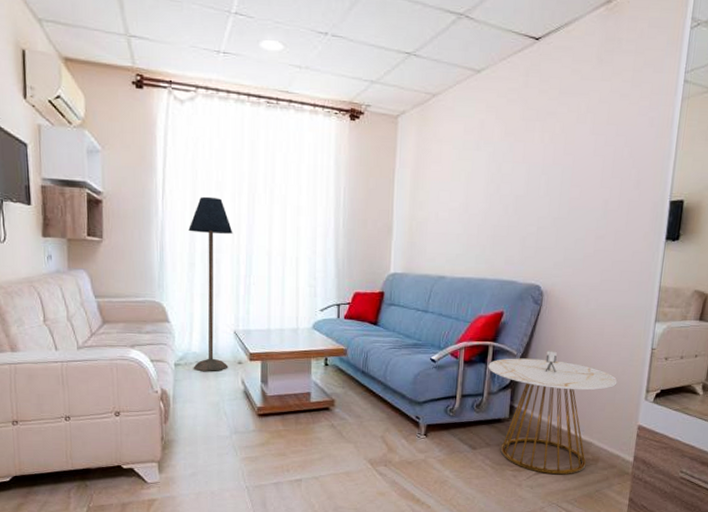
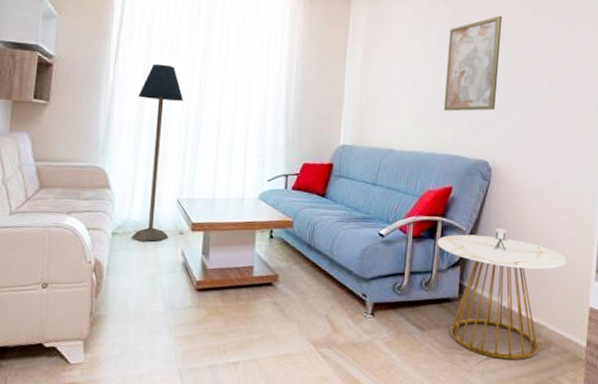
wall art: none [494,131,558,235] -> present [443,15,503,111]

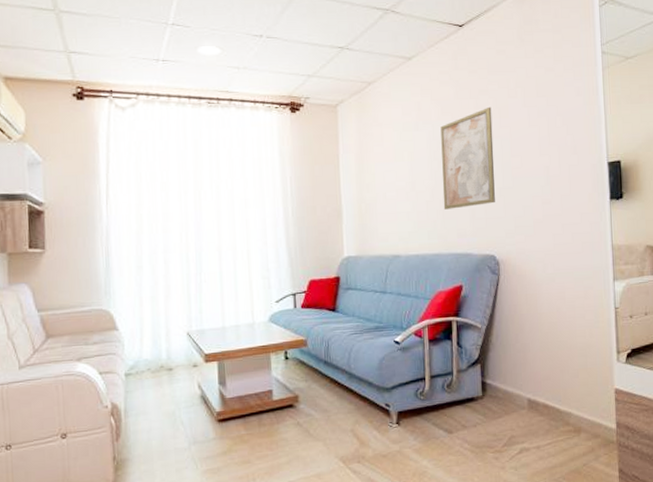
floor lamp: present [131,63,184,242] -> none [134,197,183,379]
side table: present [437,228,567,360] -> none [454,320,587,452]

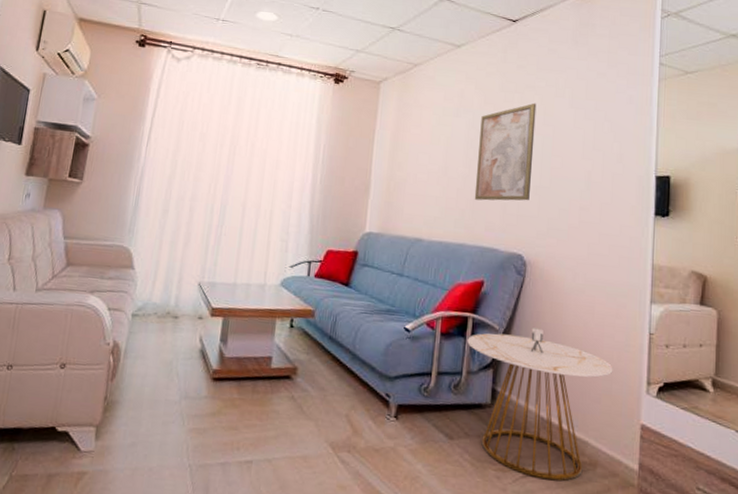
side table: none [454,320,587,452] -> present [467,328,613,481]

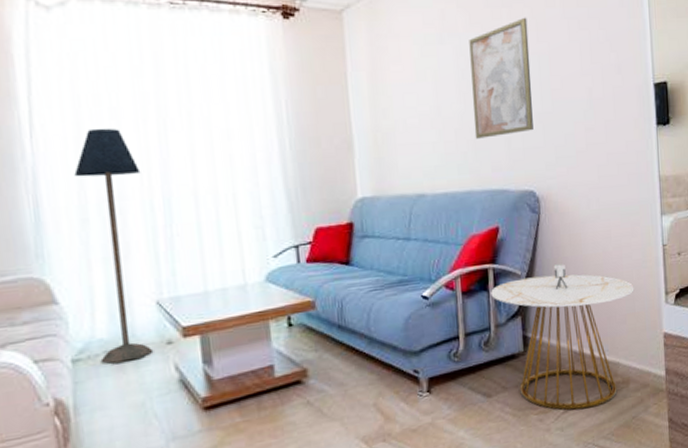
floor lamp: none [150,145,211,326] -> present [74,128,154,364]

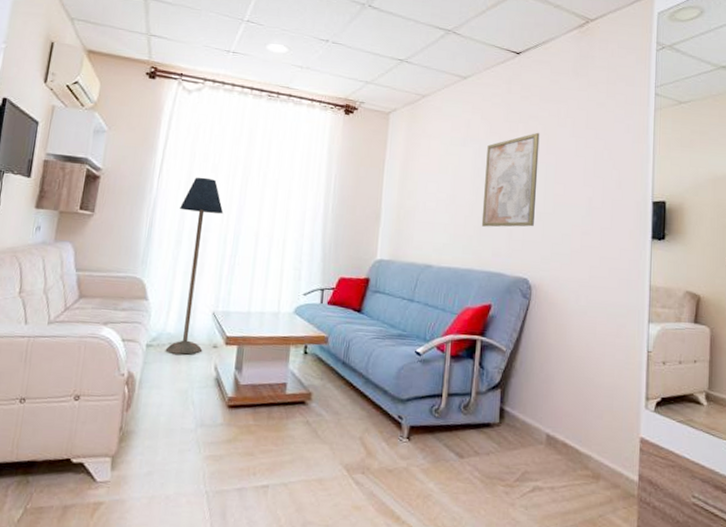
side table: present [491,264,634,410] -> none [476,348,614,495]

